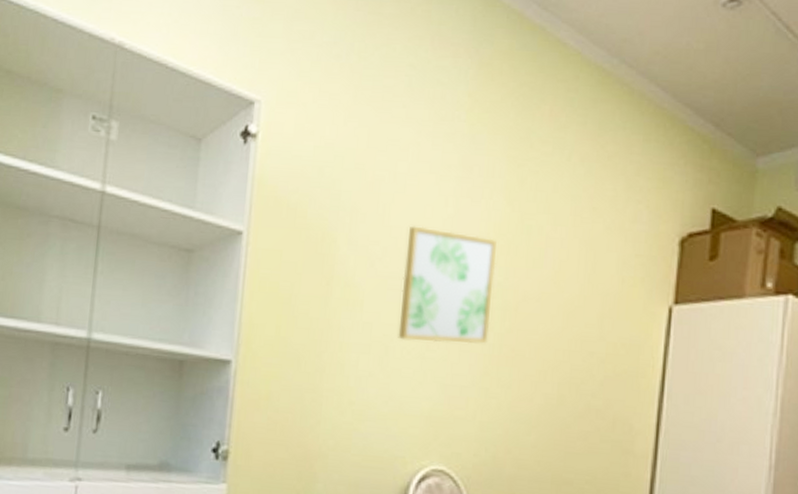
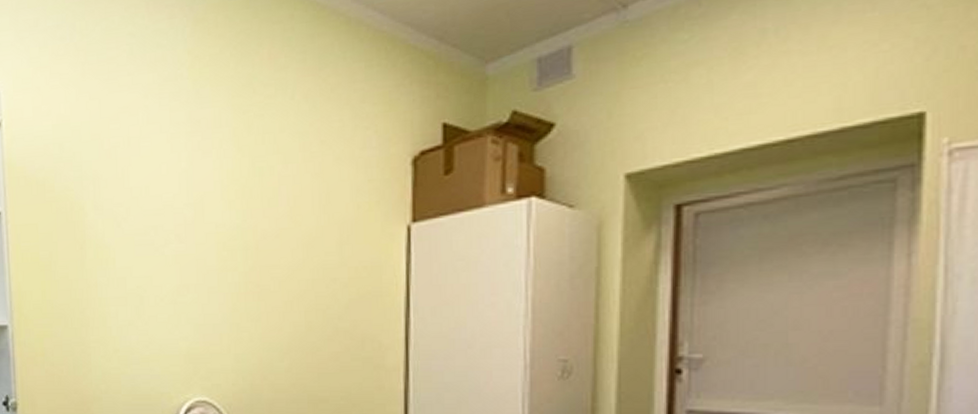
wall art: present [398,226,497,344] -> none [148,183,234,289]

